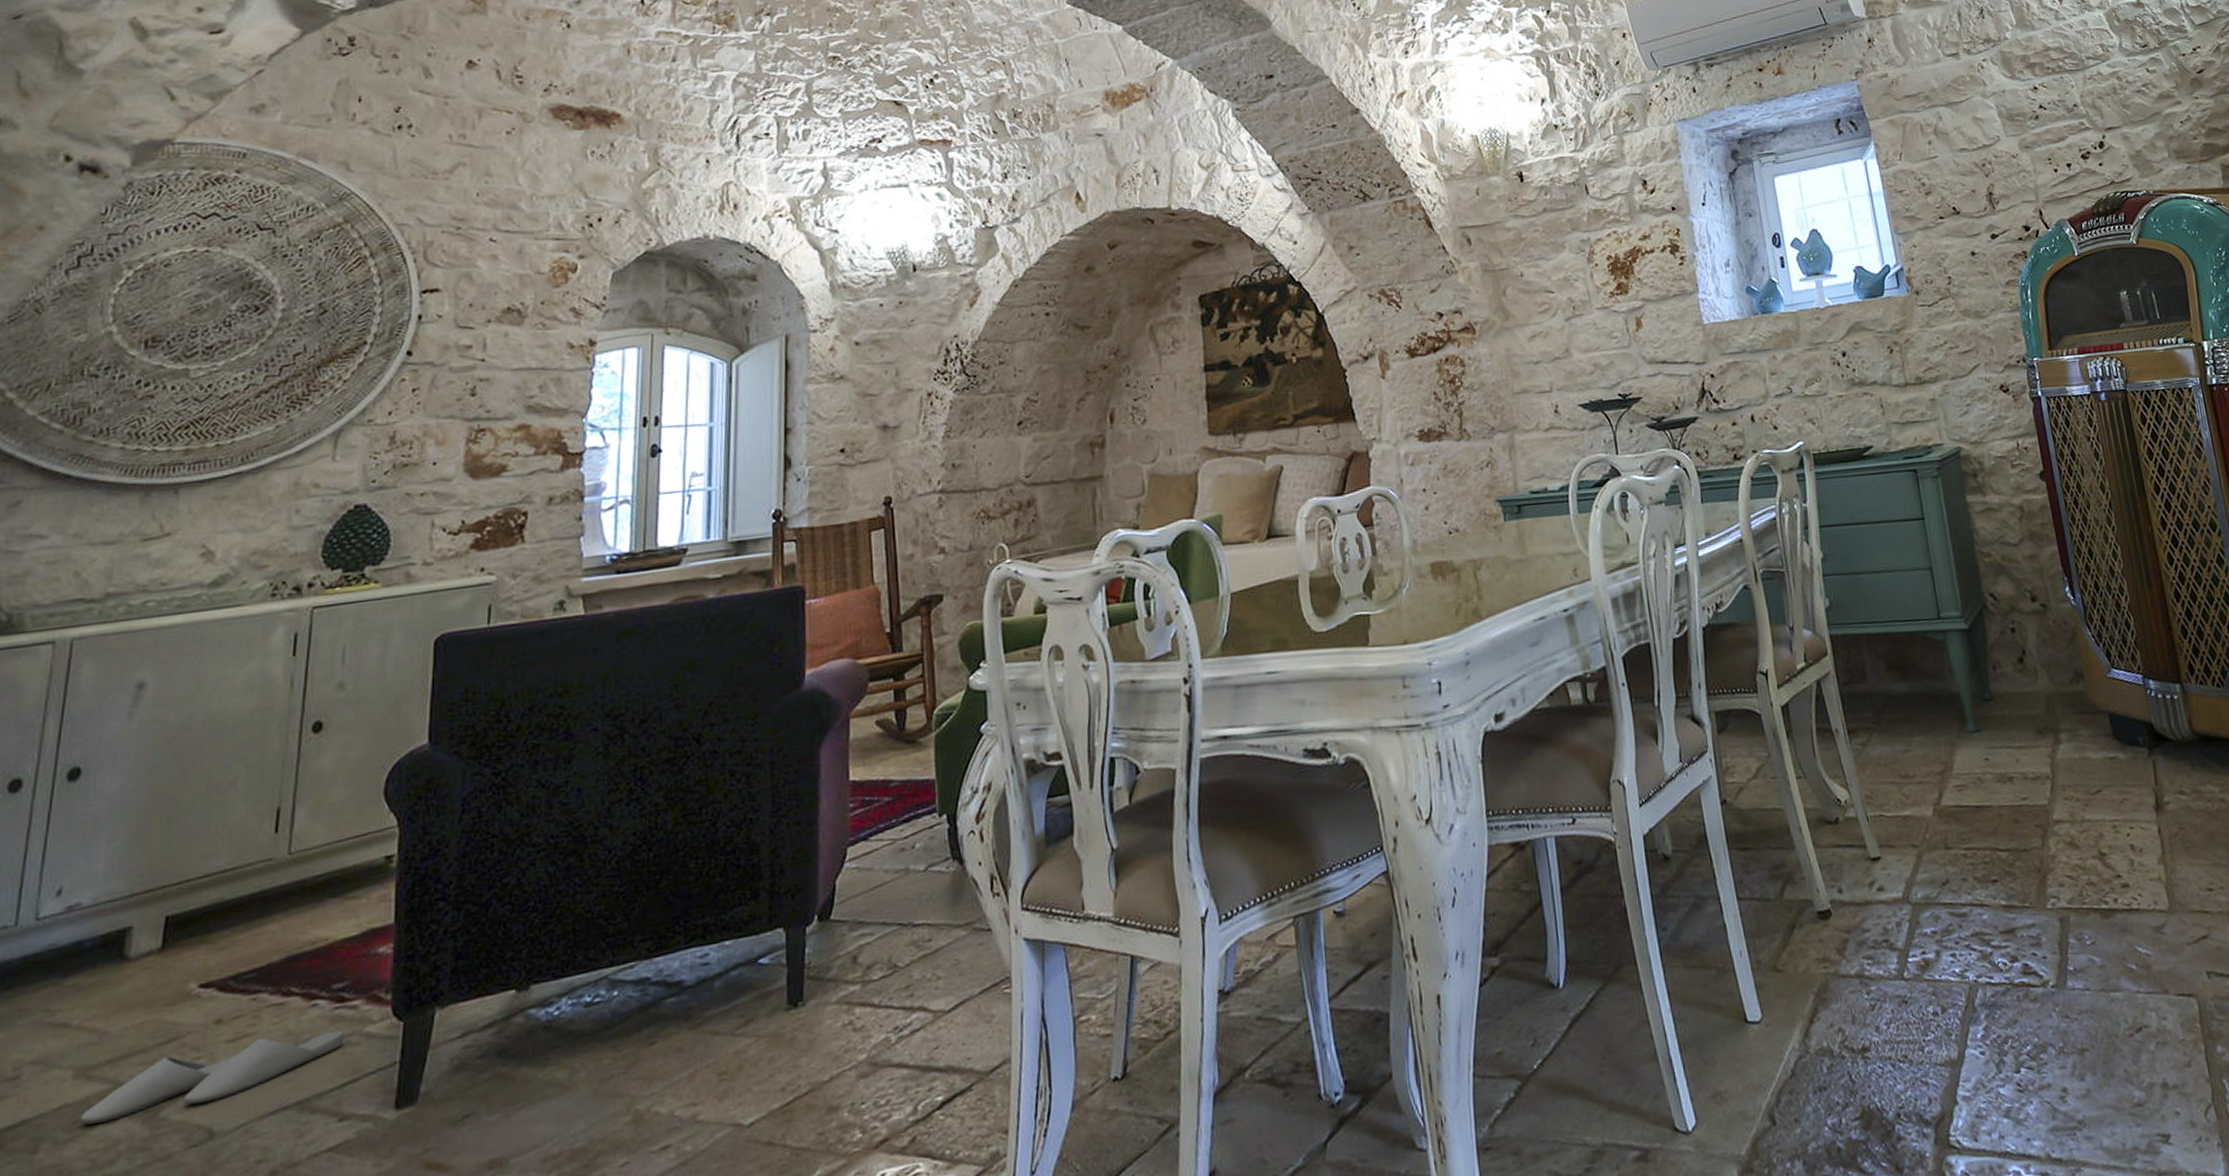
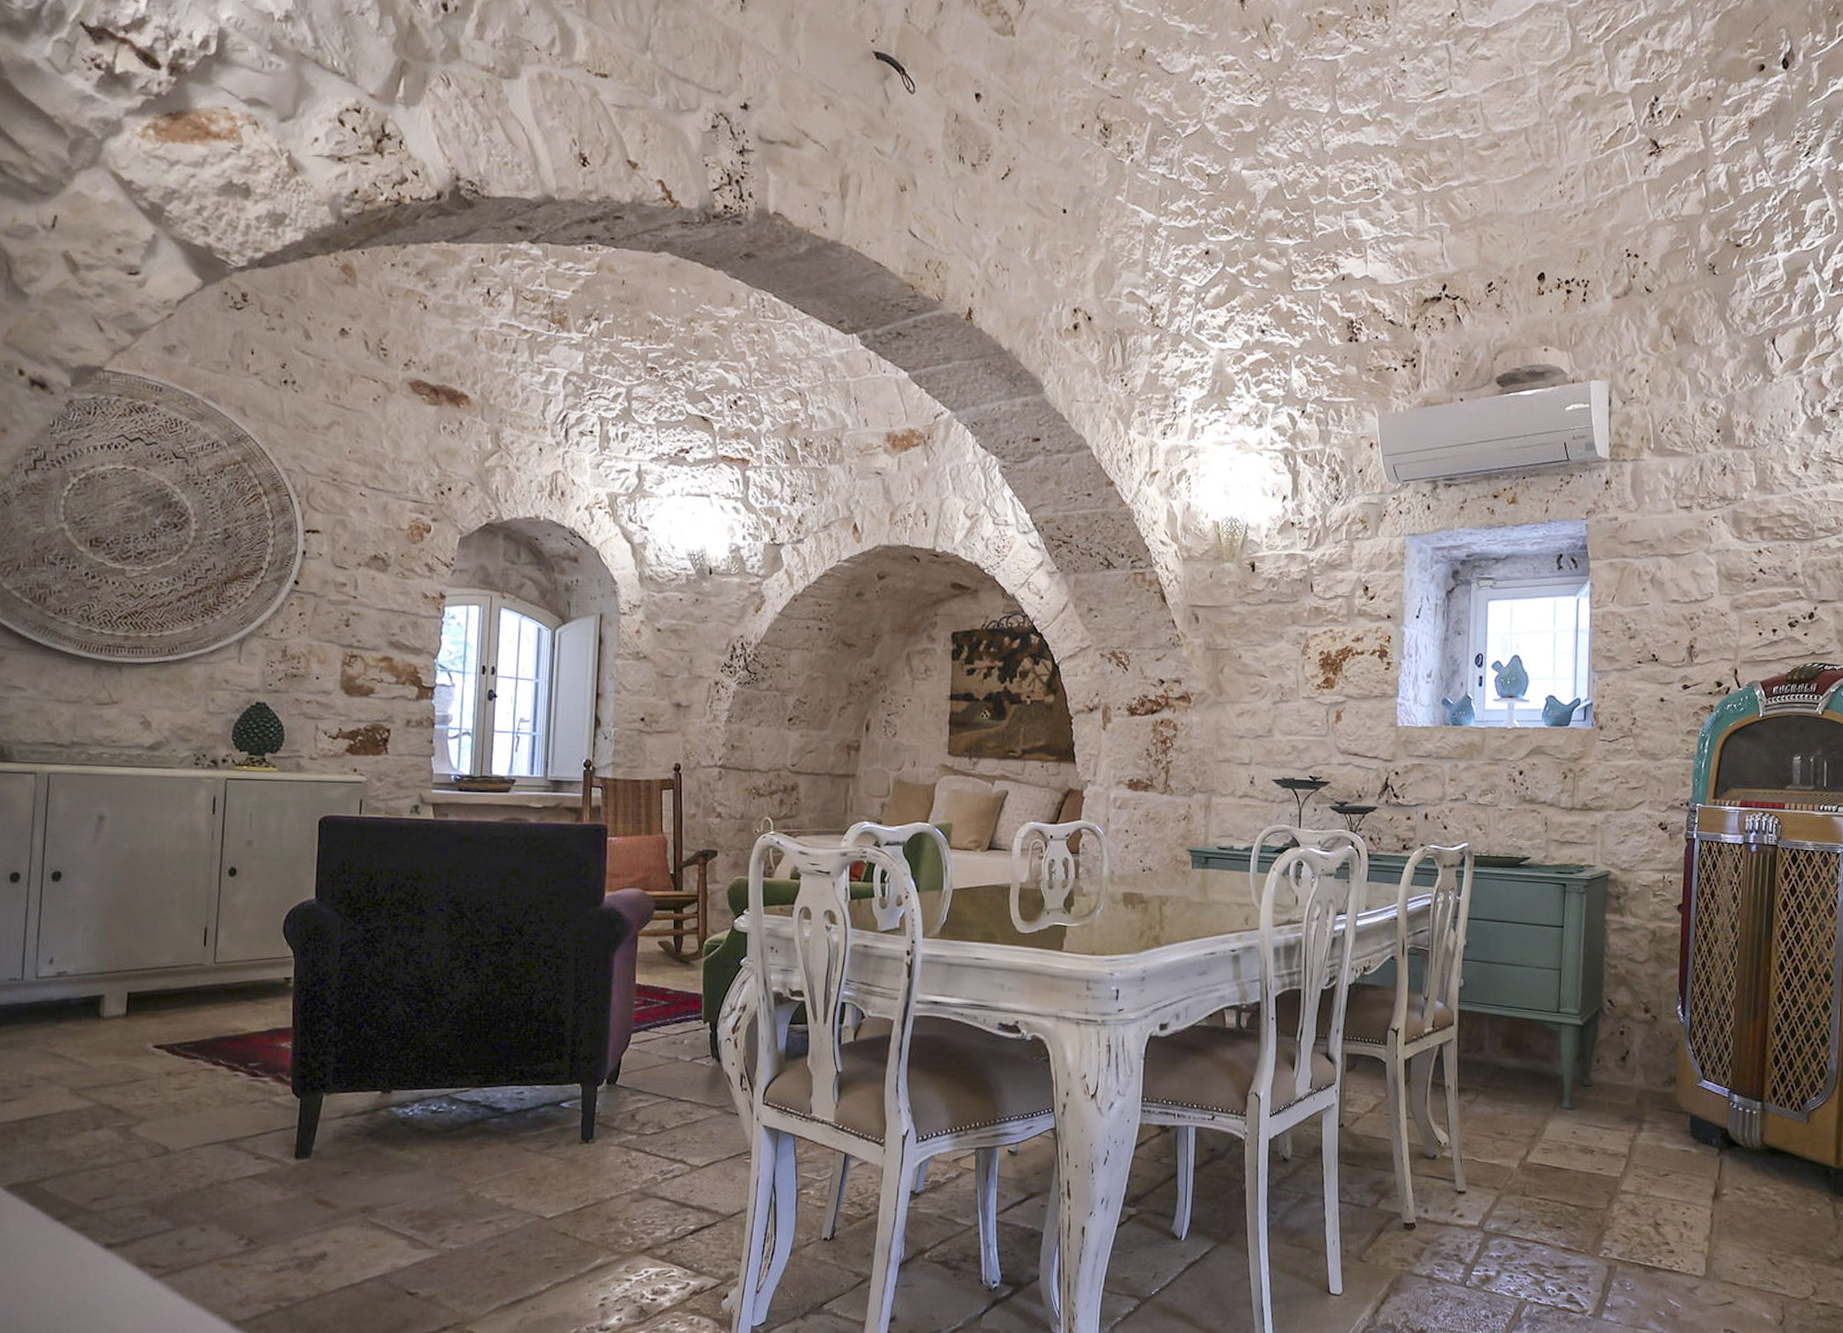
slippers: present [80,1030,344,1125] -> none [76,1091,258,1129]

